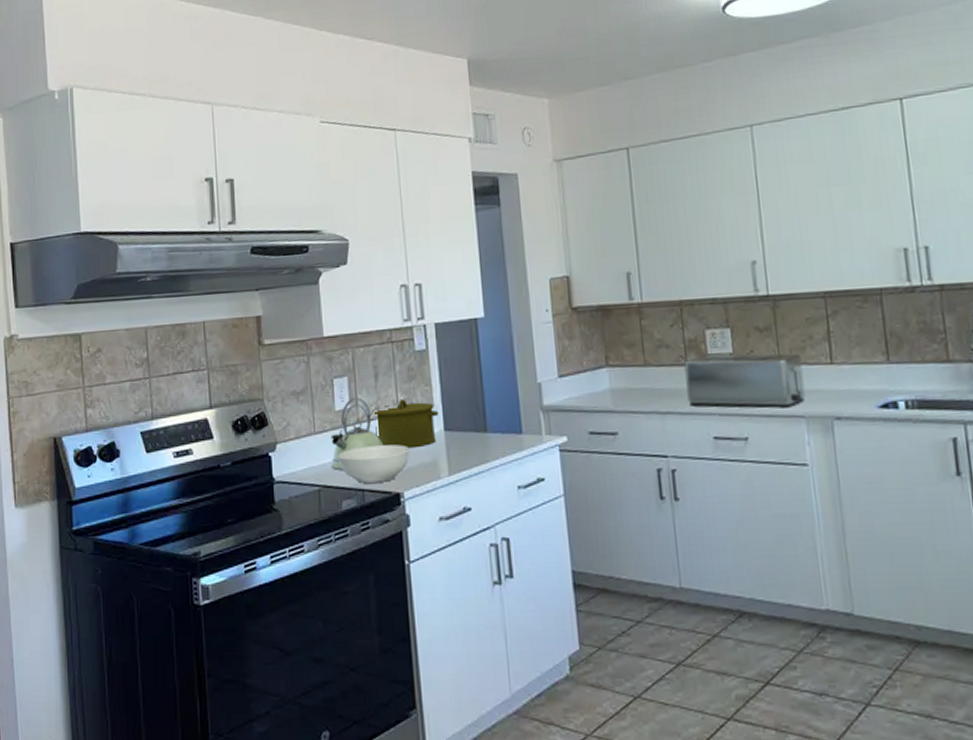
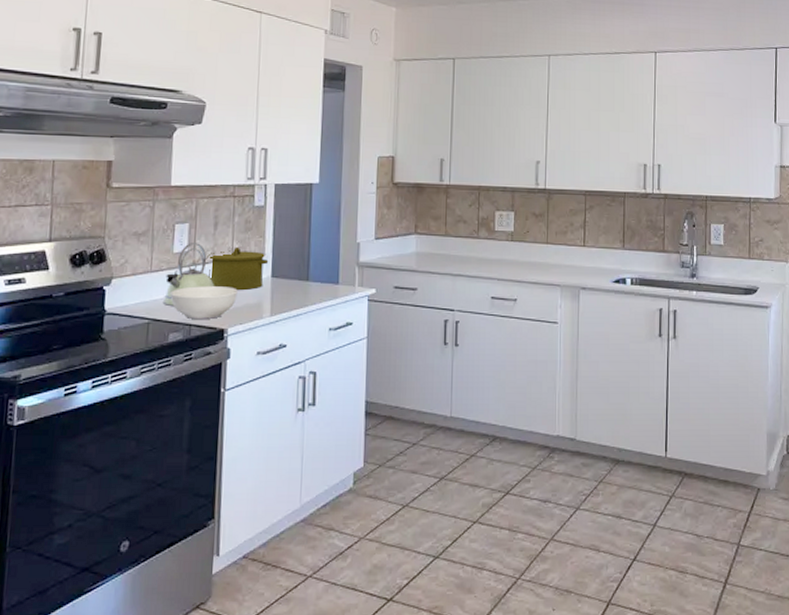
toaster: present [684,353,806,409] -> none [475,232,563,278]

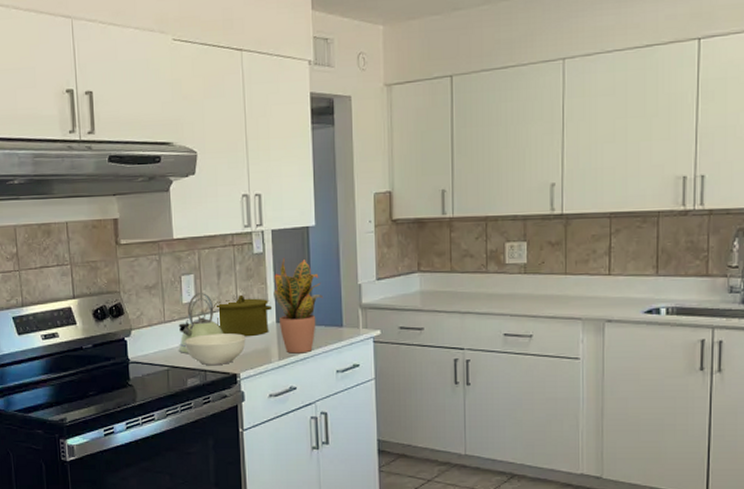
potted plant: none [271,212,322,310] -> present [273,257,324,354]

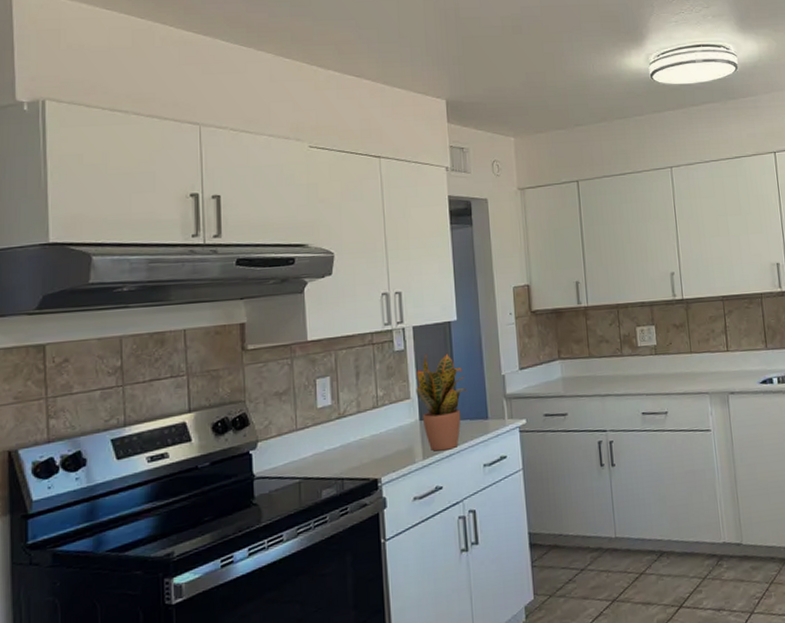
kettle: present [178,293,224,354] -> none [311,395,364,463]
bowl: present [184,333,247,365] -> none [319,435,388,473]
cooking pot: present [213,294,273,337] -> none [351,394,415,439]

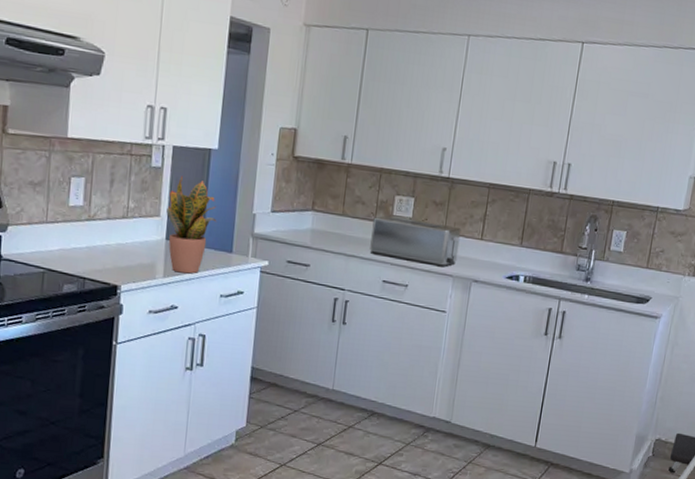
toaster: none [620,344,710,389] -> present [370,215,461,267]

